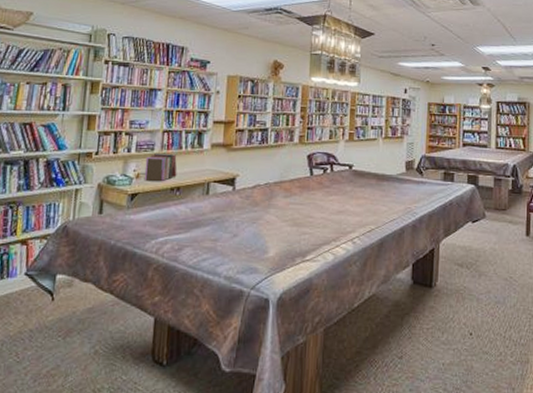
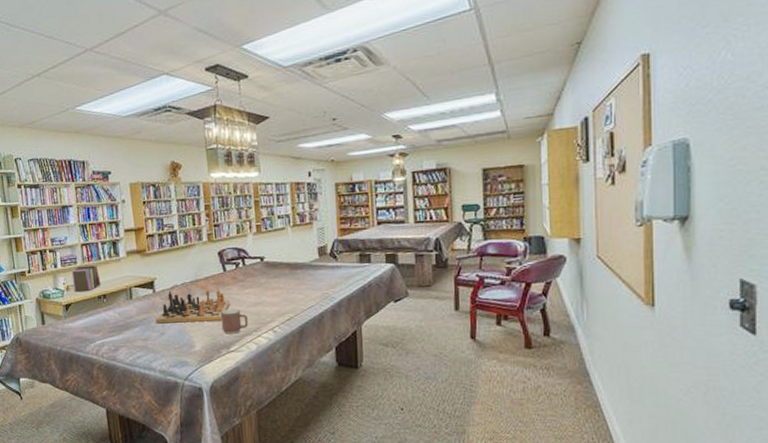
chess set: none [230,189,313,226] -> present [156,289,231,324]
mug: none [299,214,328,242] -> present [220,308,248,334]

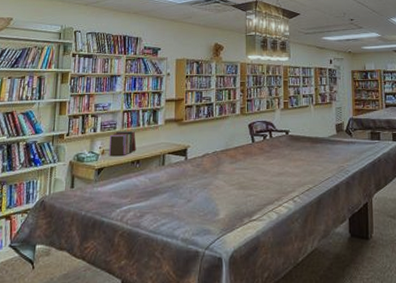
chess set: present [156,289,231,324] -> none [184,158,256,191]
mug: present [220,308,248,334] -> none [246,178,271,203]

